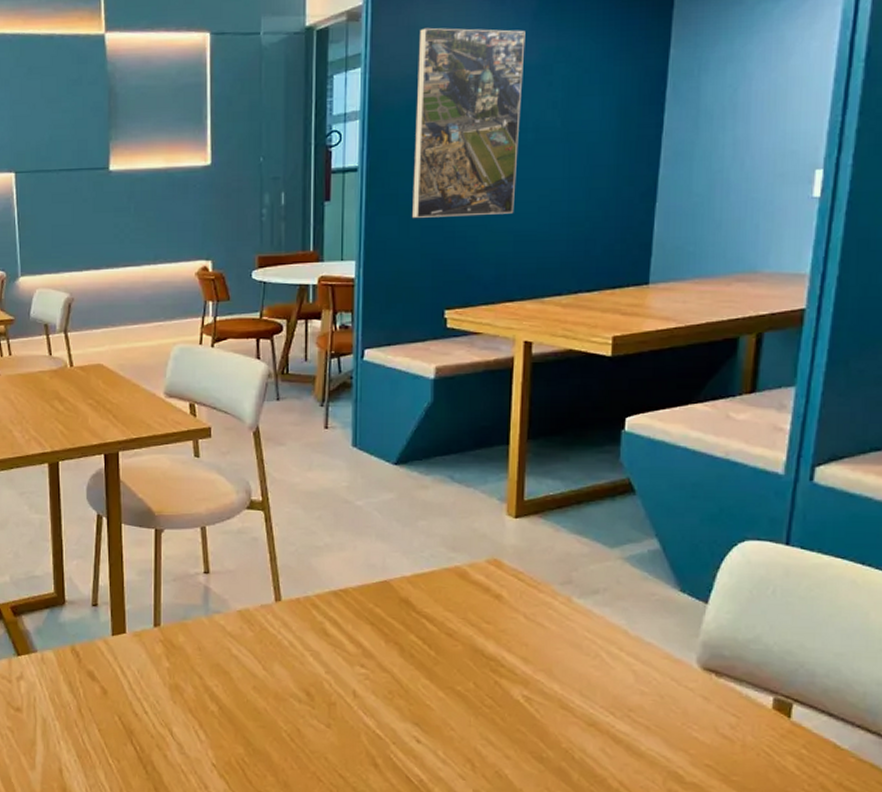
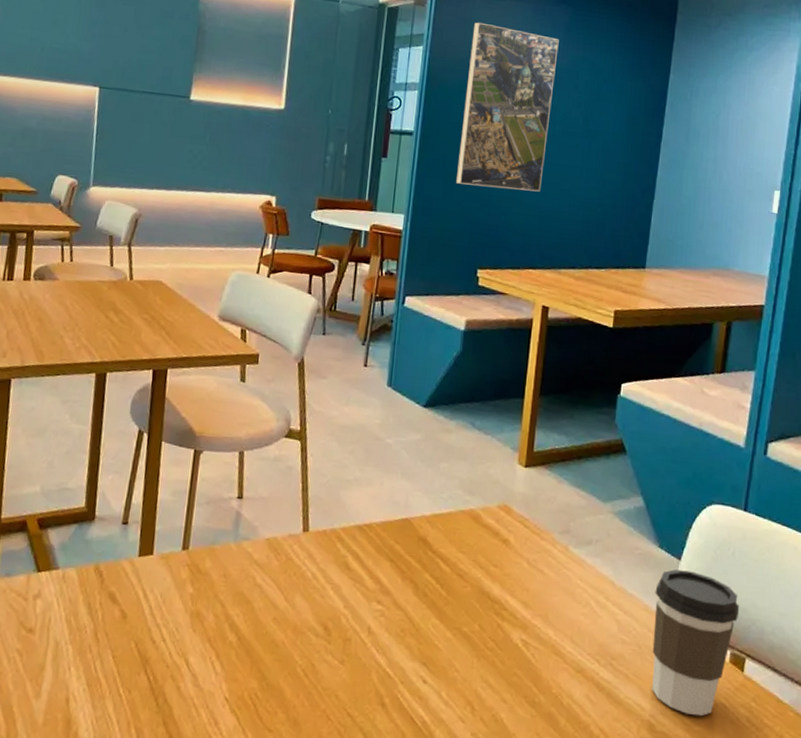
coffee cup: none [677,614,784,766] -> present [652,569,740,717]

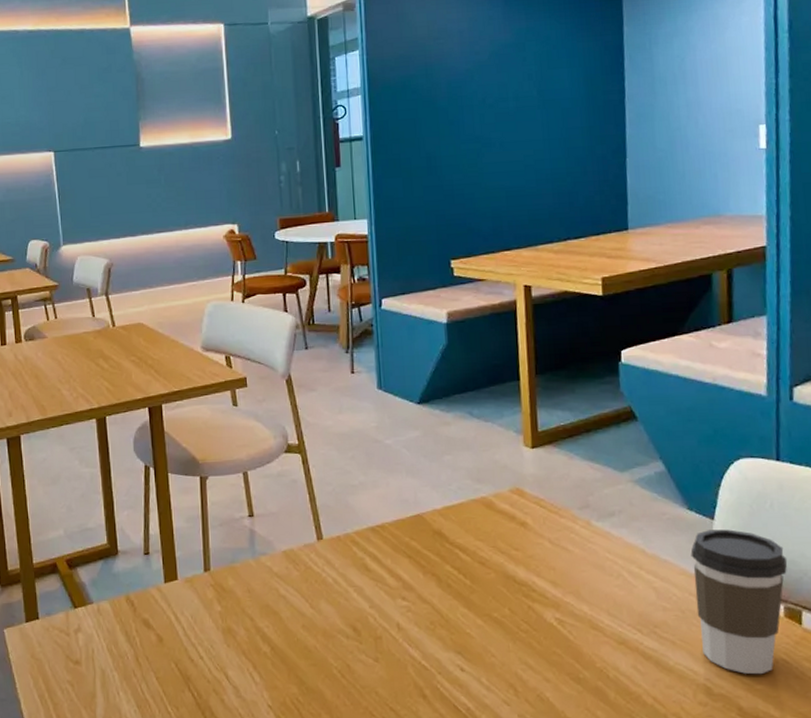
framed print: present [456,22,559,192] -> none [407,14,504,179]

